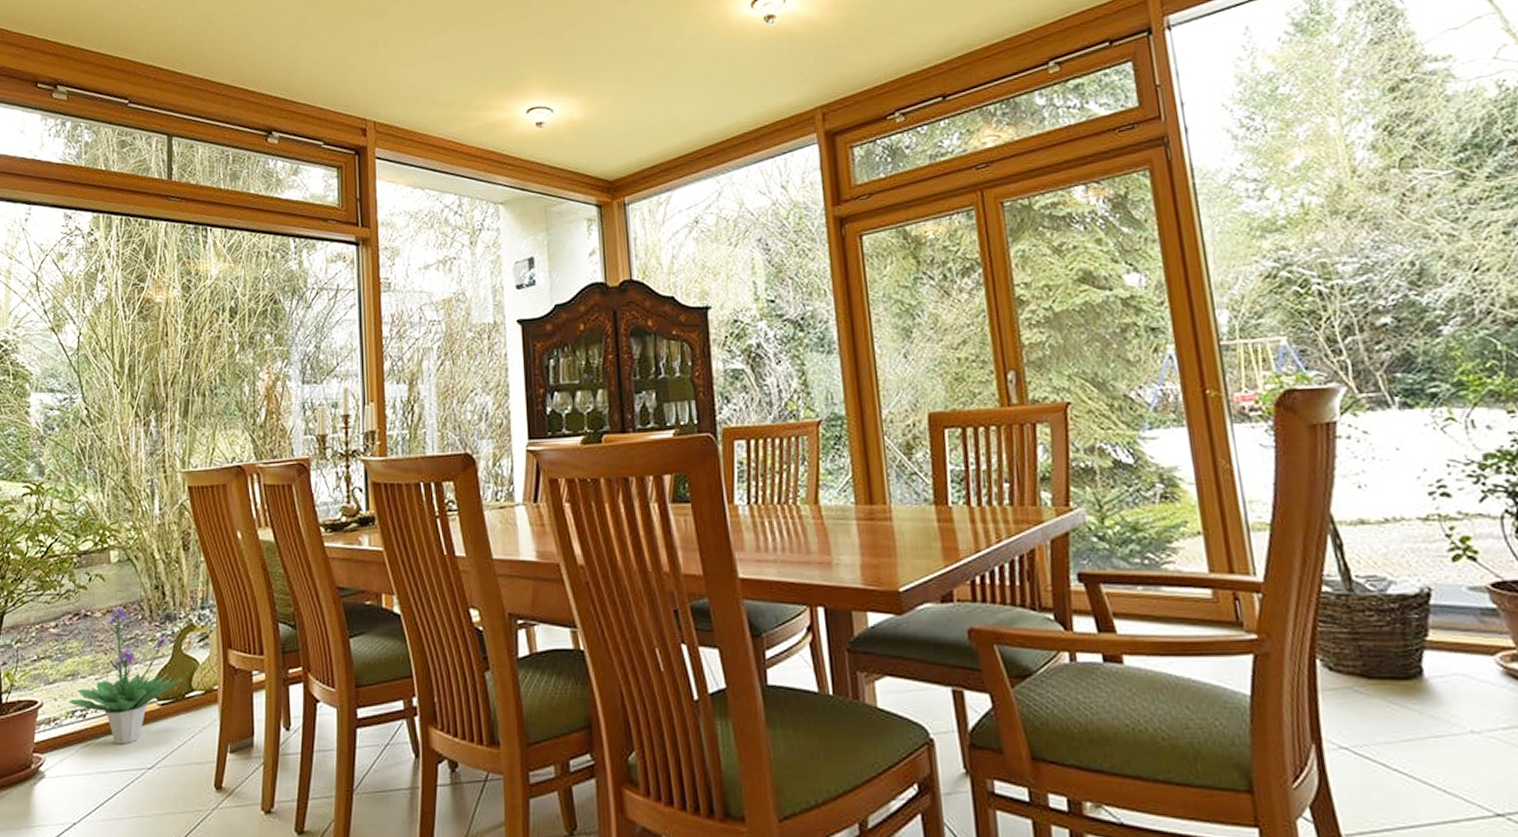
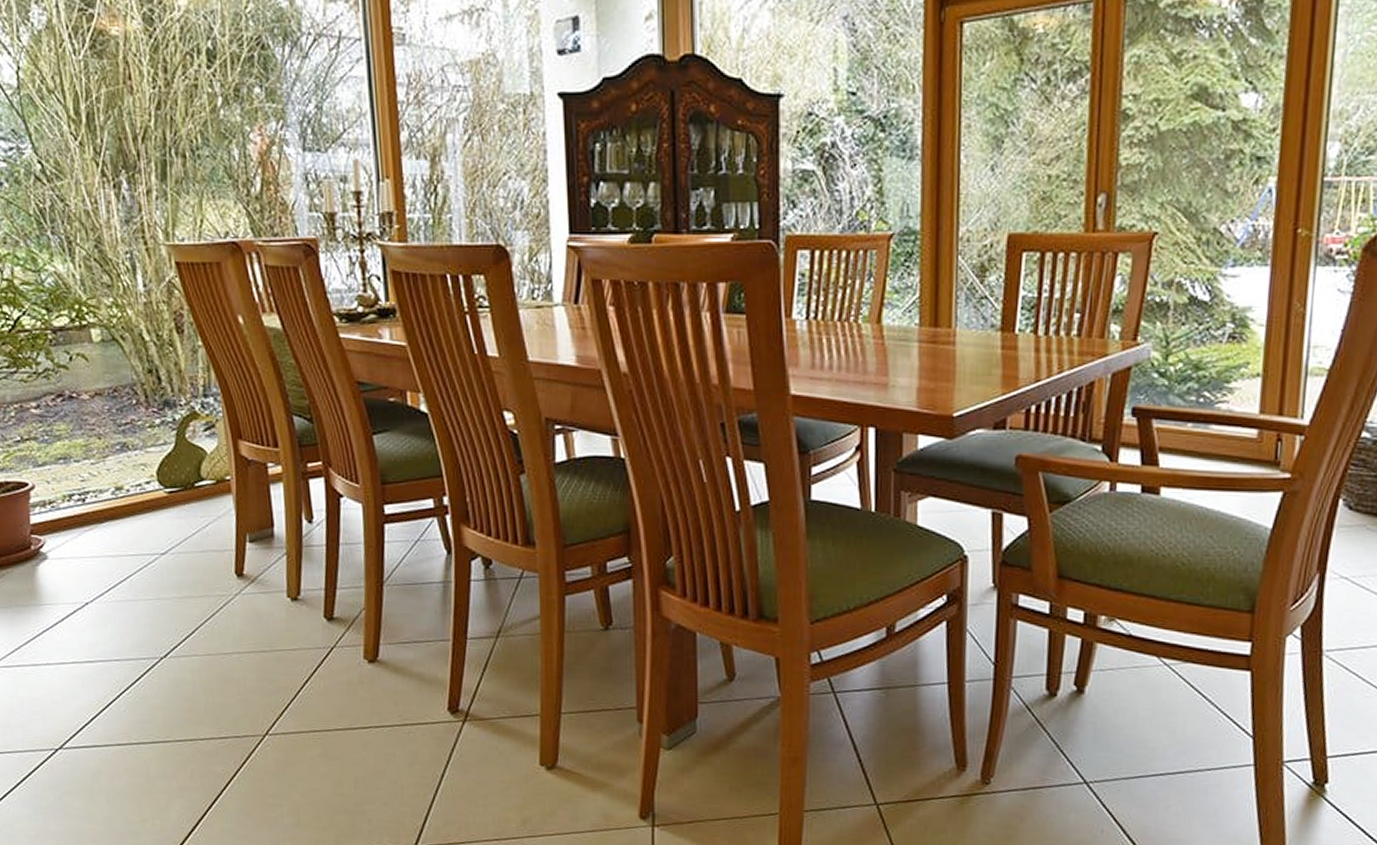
potted plant: present [69,606,182,745] -> none [63,389,189,530]

